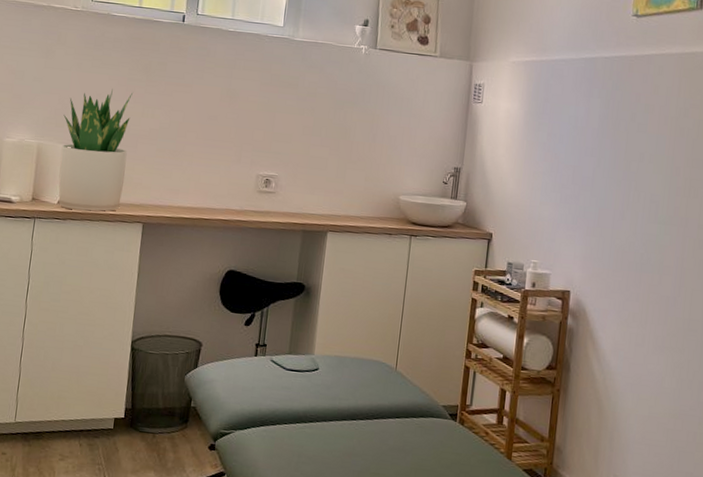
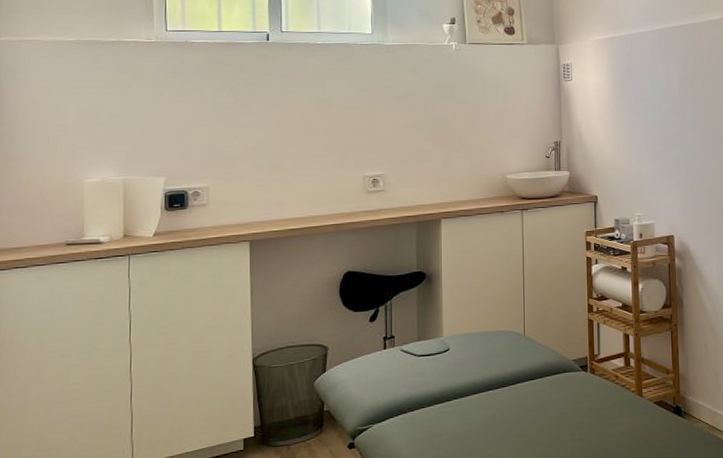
planter: present [58,89,133,212] -> none [149,114,225,241]

